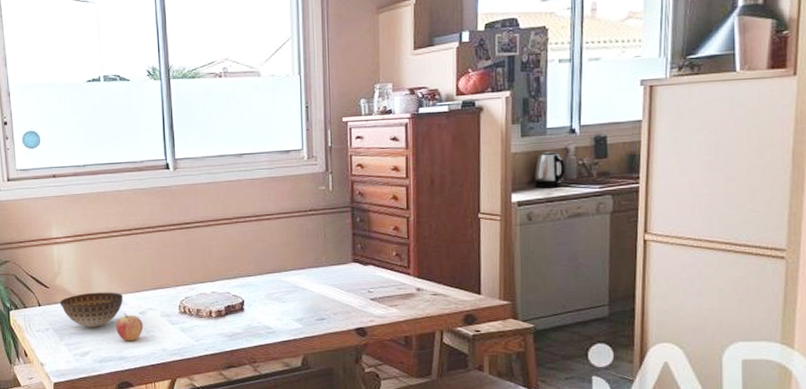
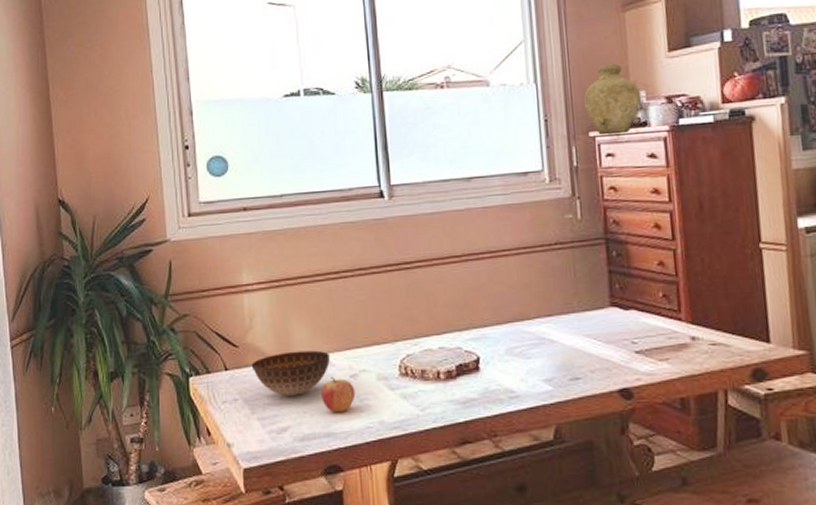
vase: none [339,60,388,121] -> present [583,64,641,136]

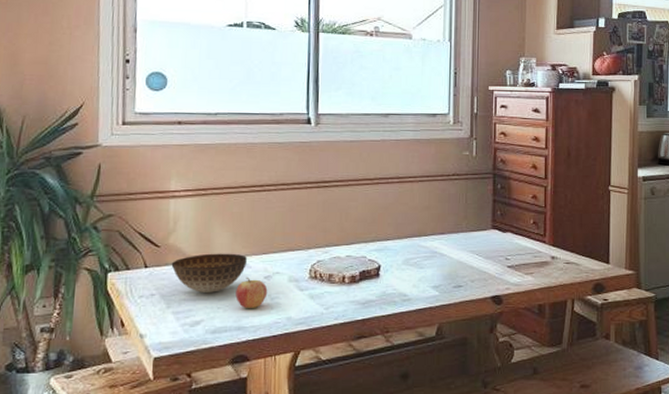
vase: present [583,64,641,136] -> none [487,34,532,91]

